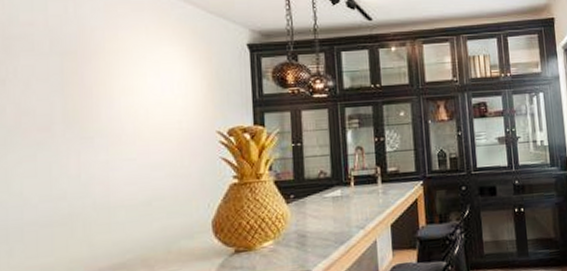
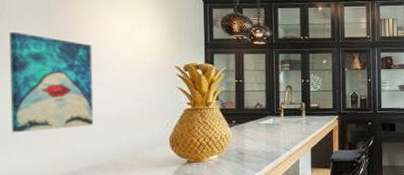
wall art: none [13,101,118,228] -> present [9,31,94,133]

